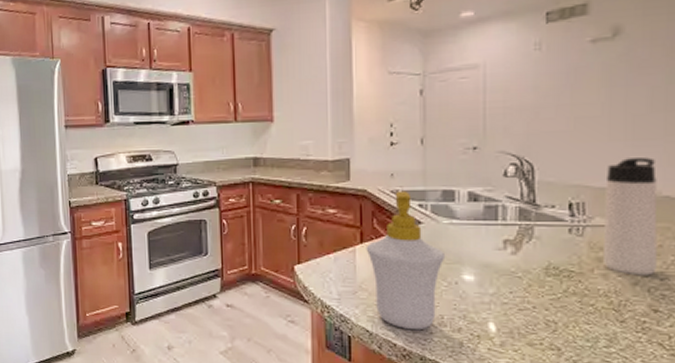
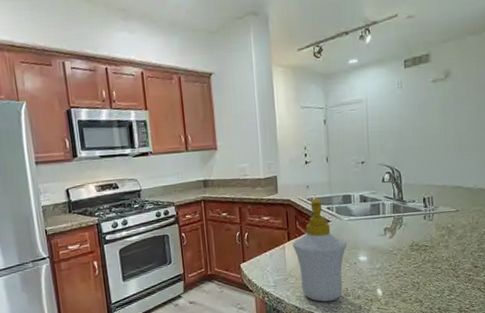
thermos bottle: present [604,158,658,276] -> none [444,162,475,244]

